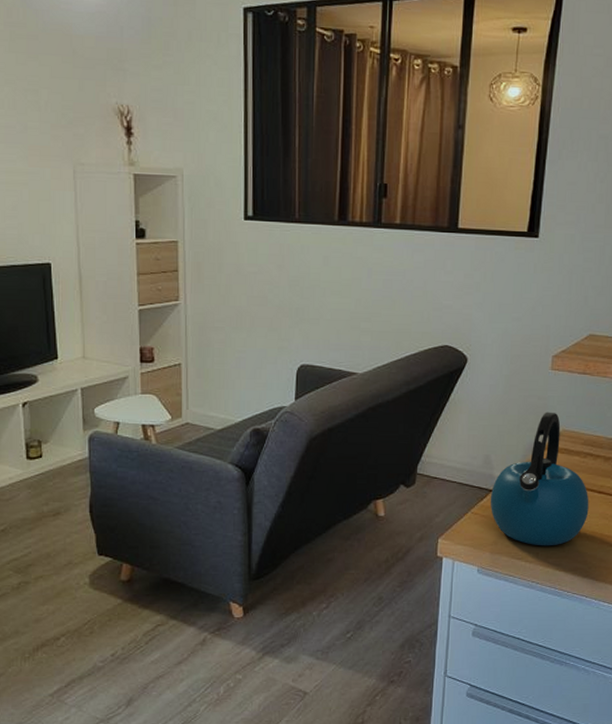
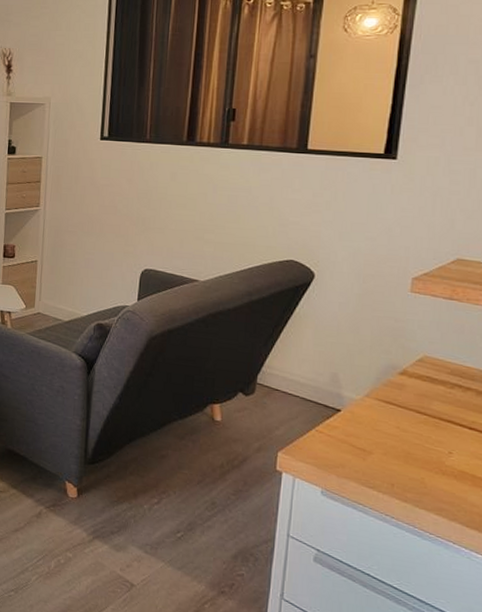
kettle: present [490,411,589,546] -> none [337,335,457,480]

